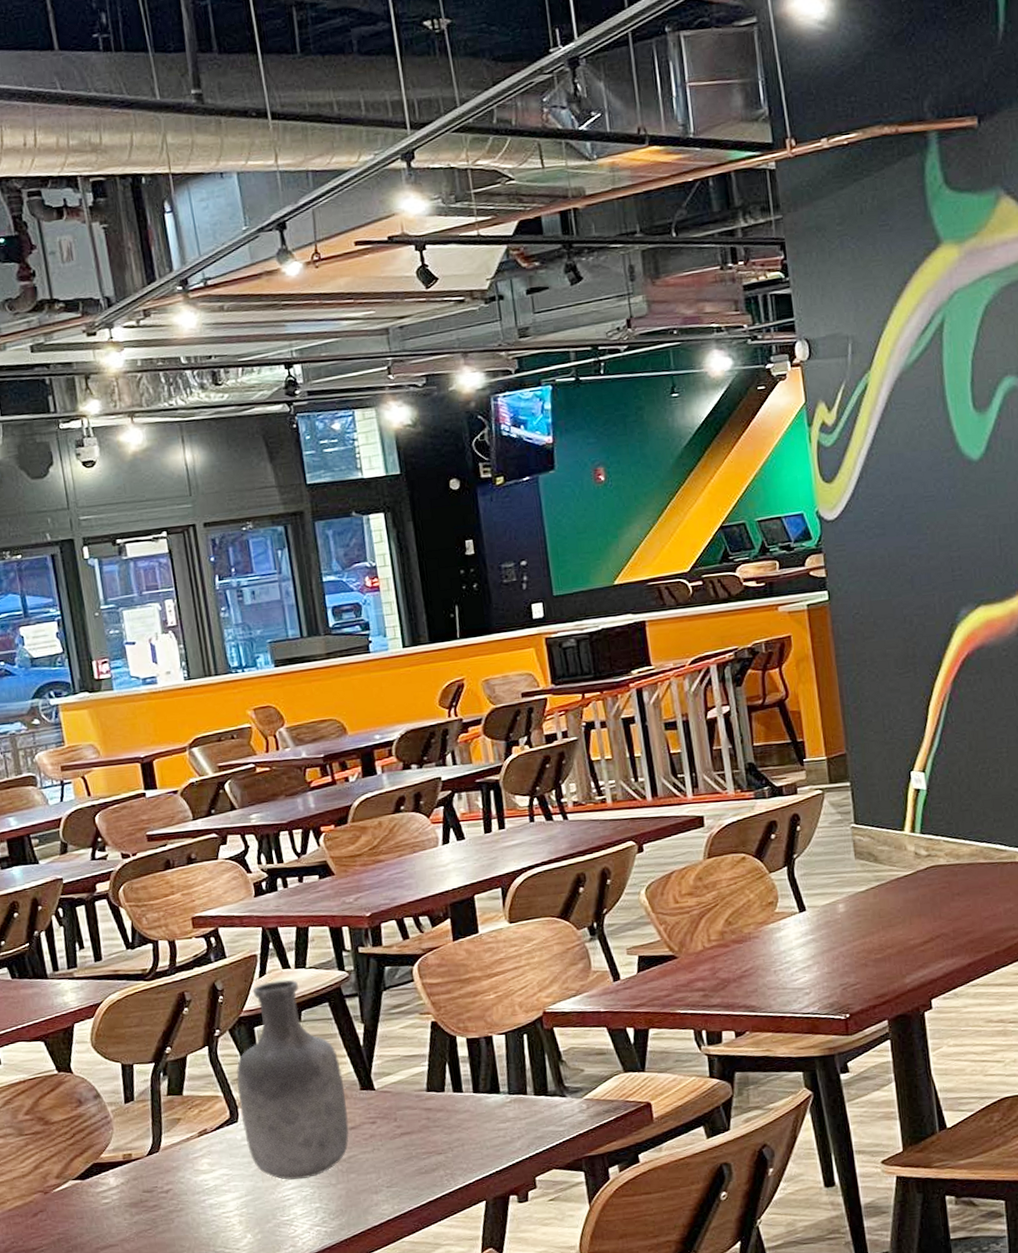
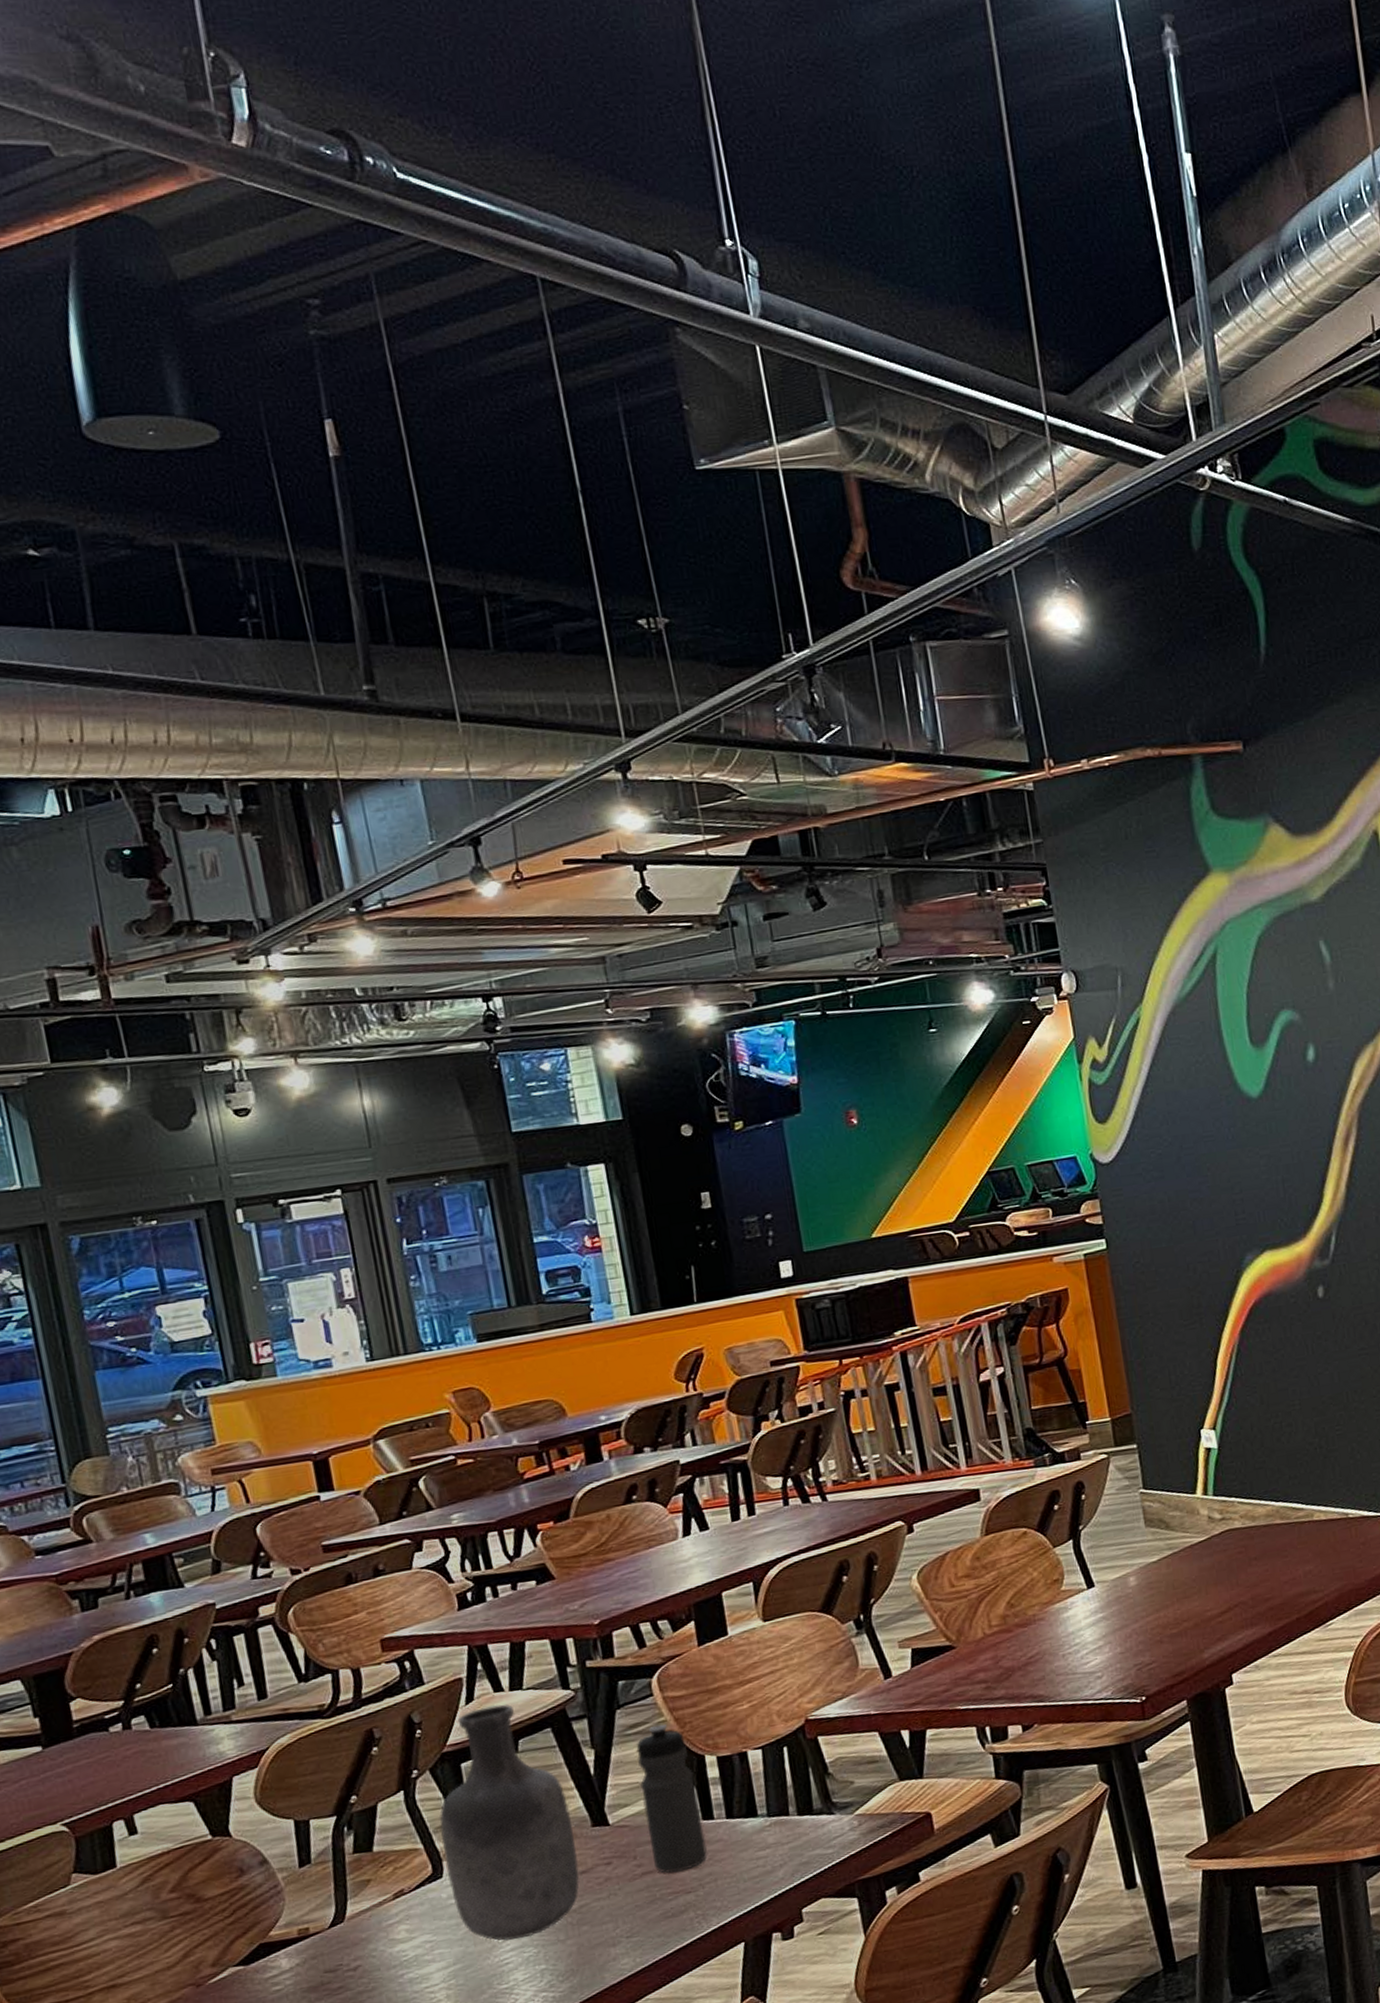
water bottle: none [398,1006,456,1136] -> present [636,1724,708,1873]

